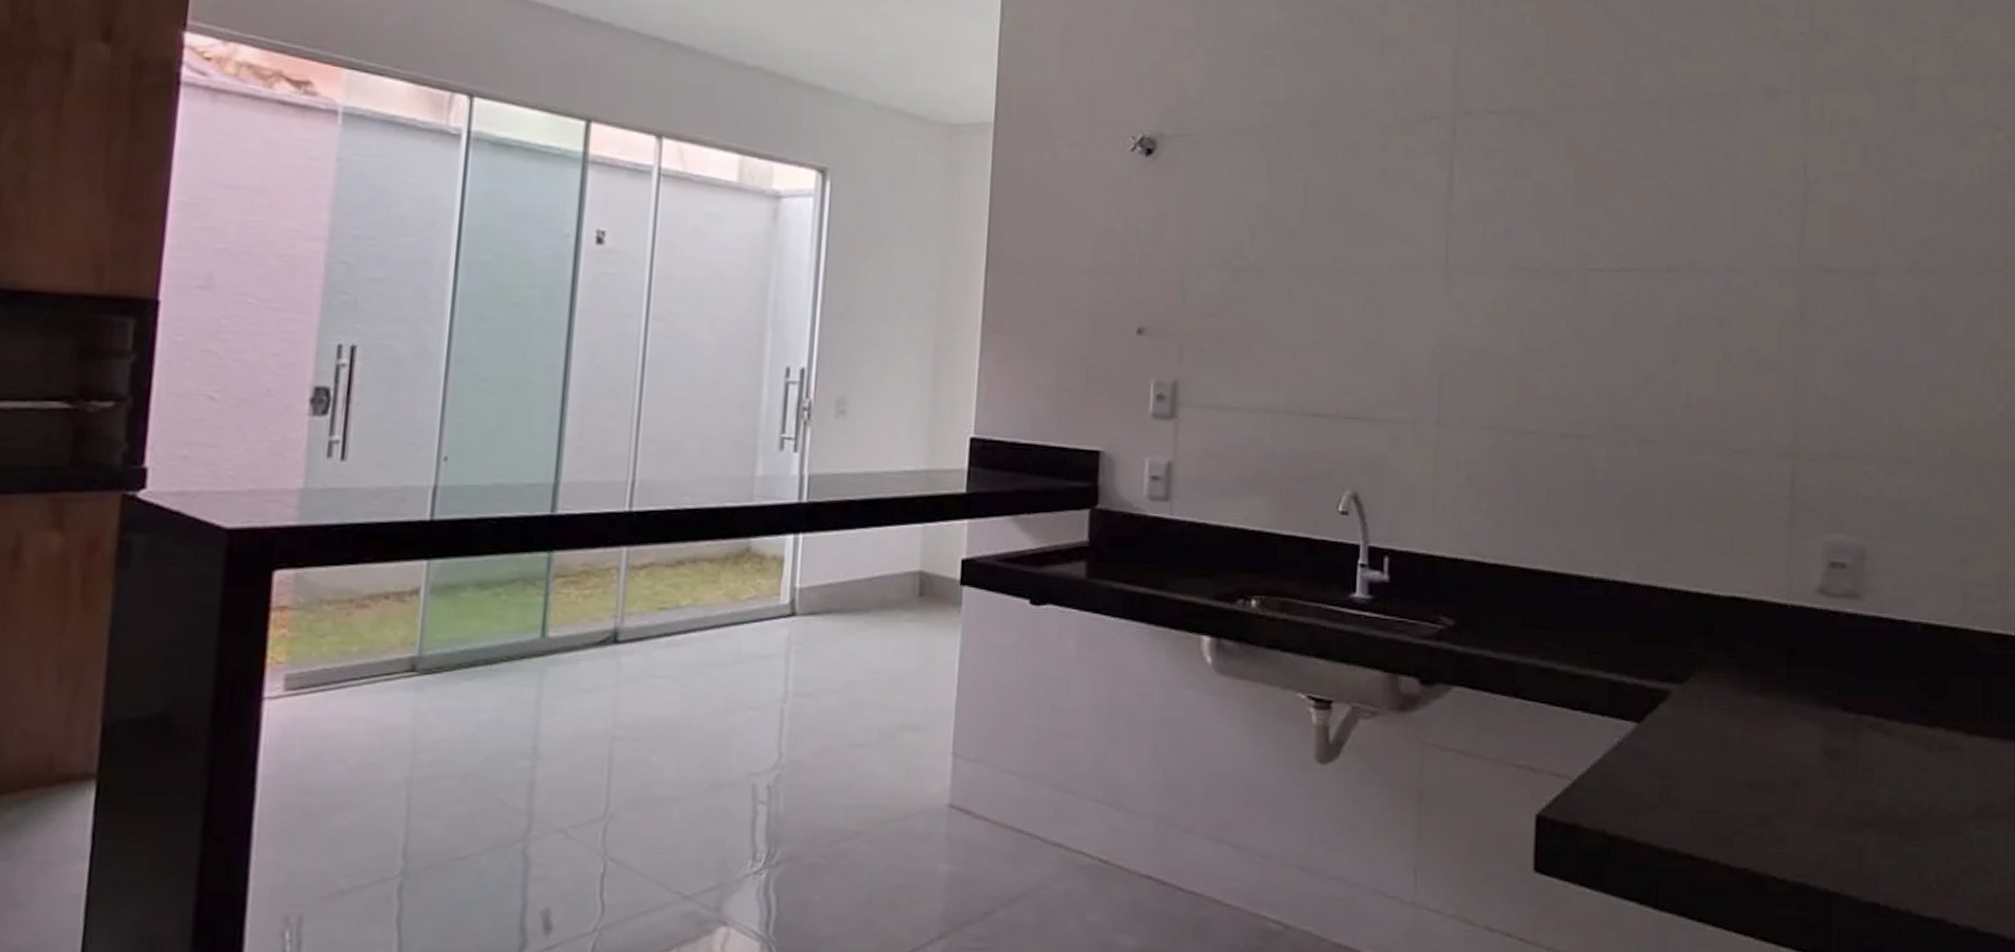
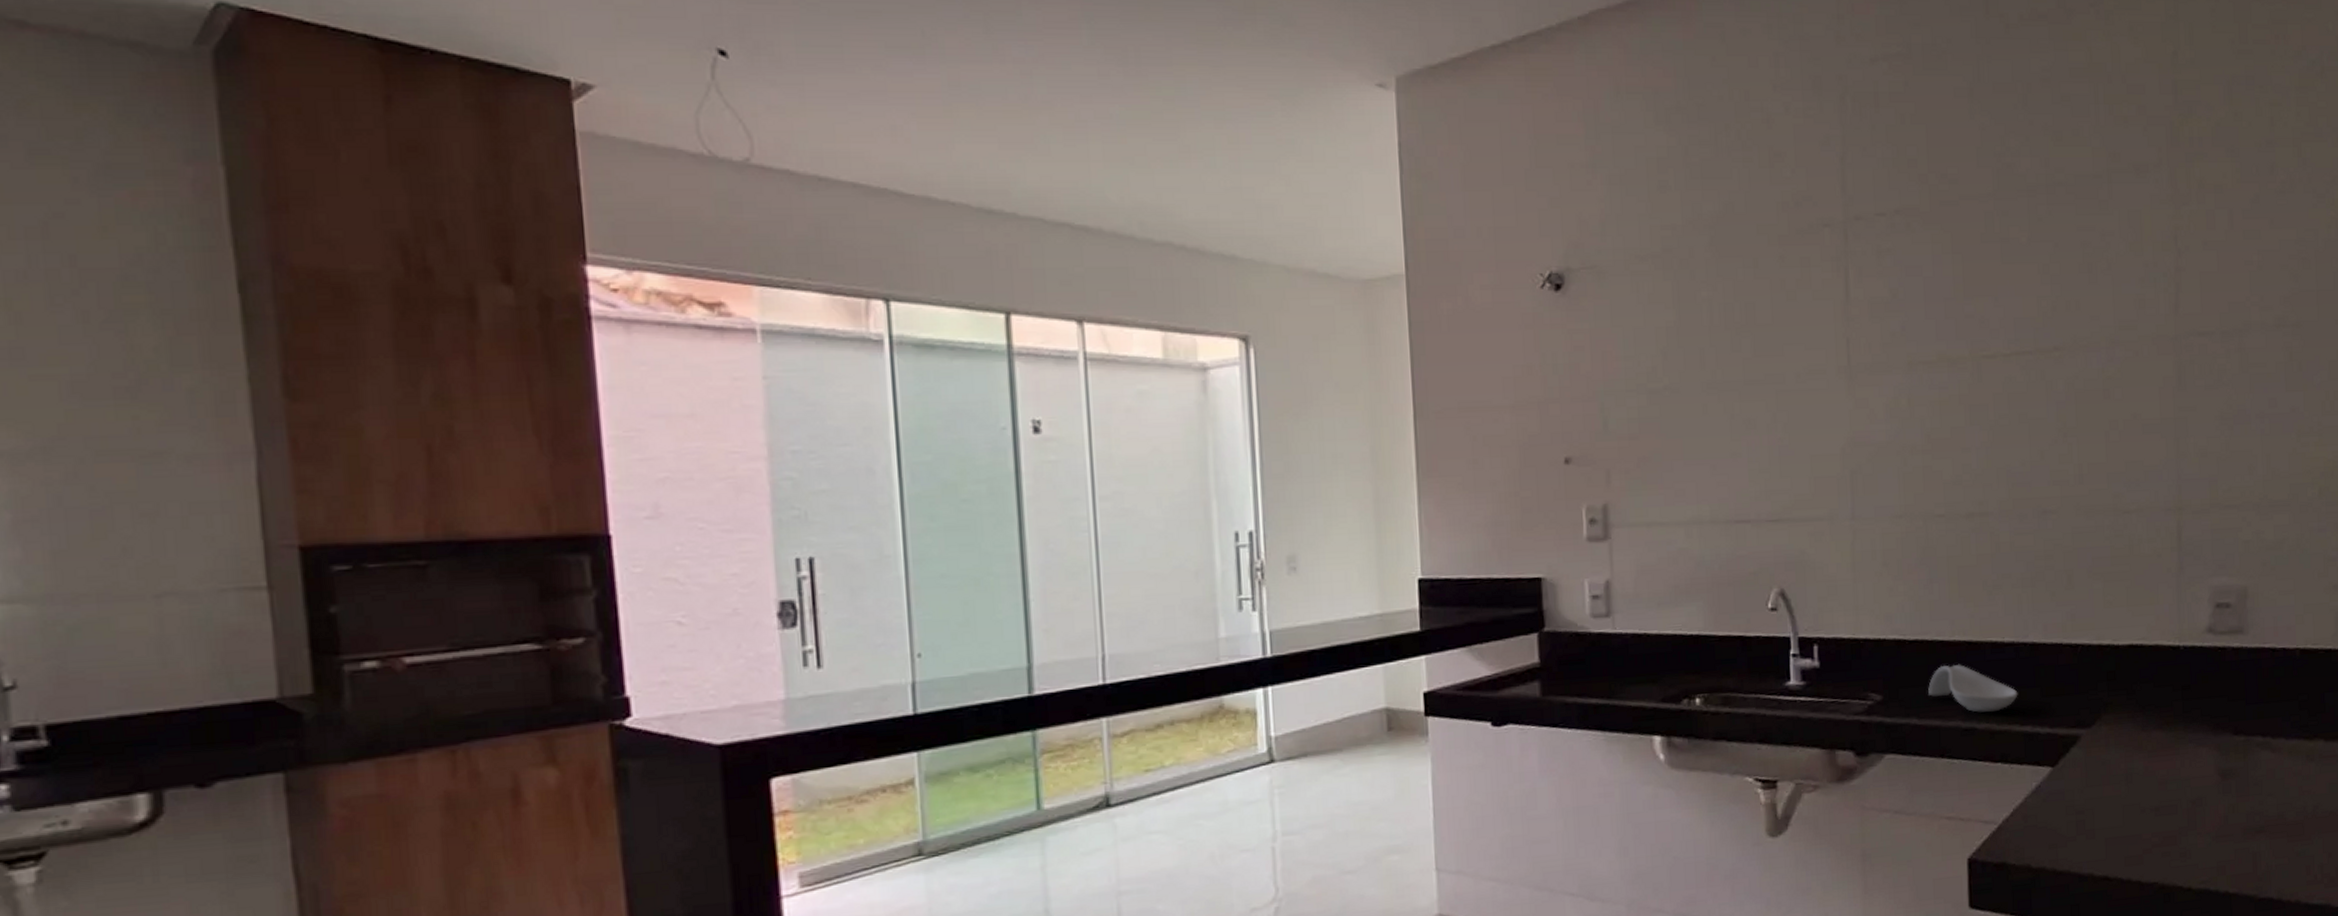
spoon rest: none [1506,596,1604,654] -> present [1928,665,2018,713]

